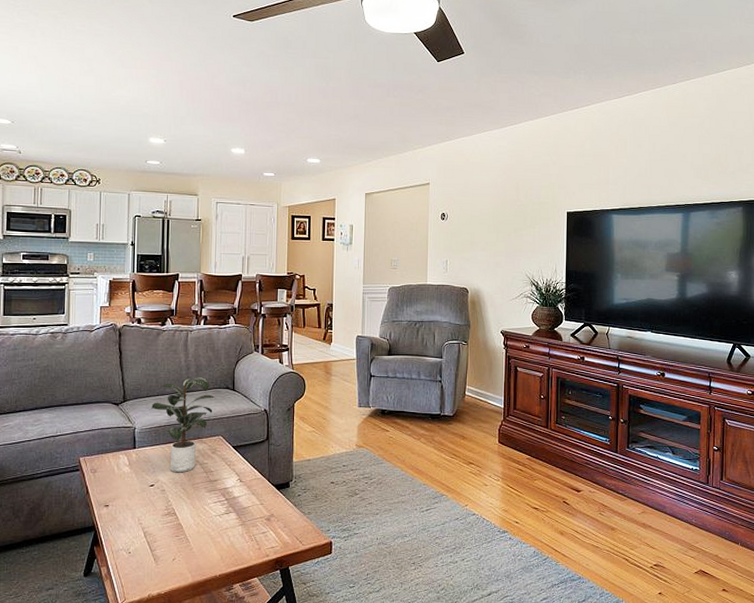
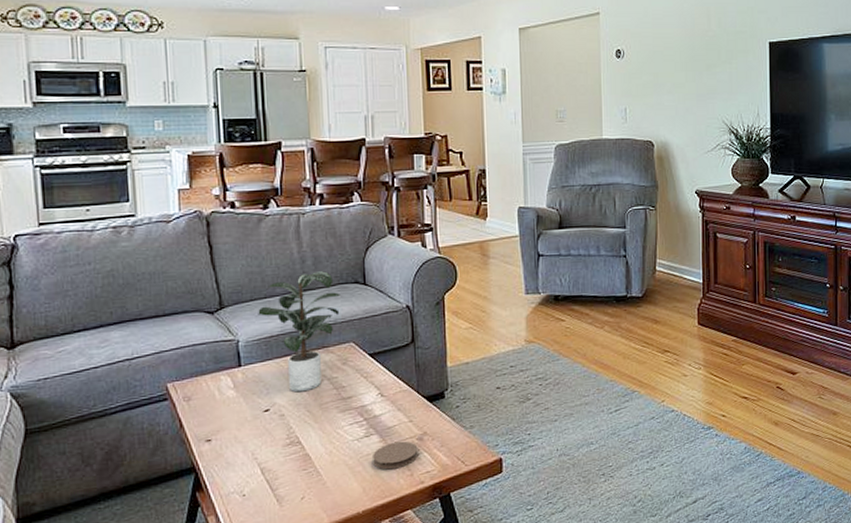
coaster: none [230,520,266,543] -> present [373,441,418,470]

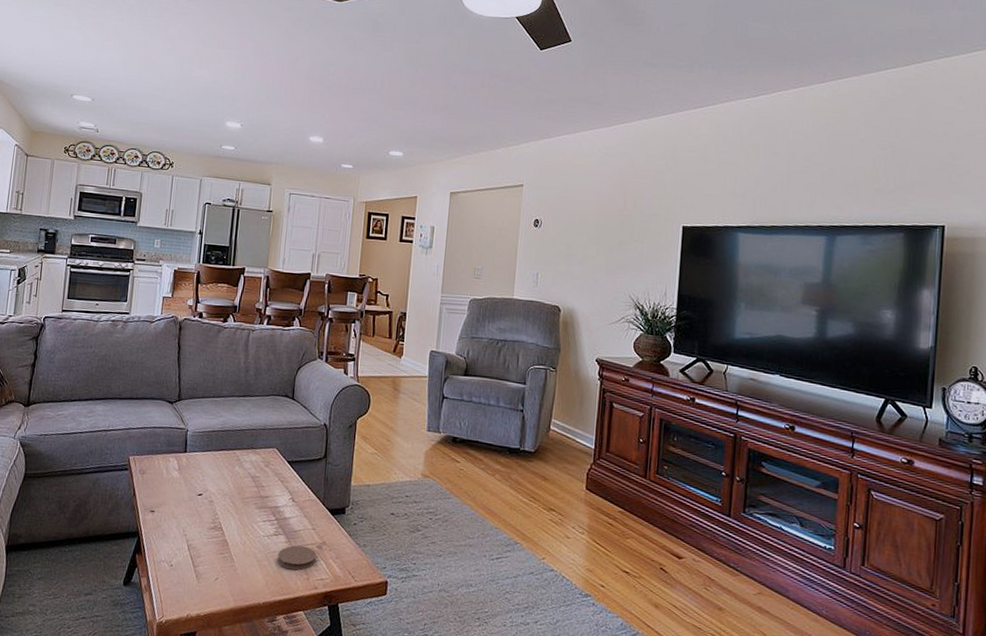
potted plant: present [258,271,342,392] -> none [206,381,273,484]

